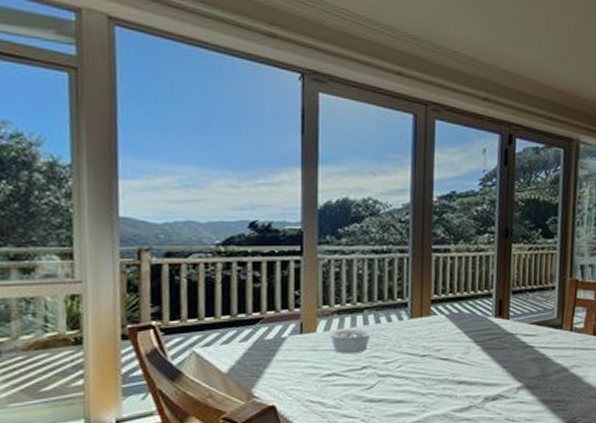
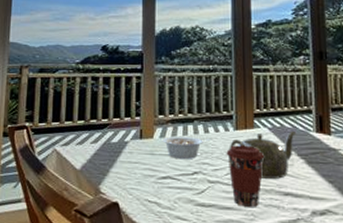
coffee cup: none [399,335,440,399] -> present [226,145,265,207]
teapot: none [401,316,475,368] -> present [229,130,297,179]

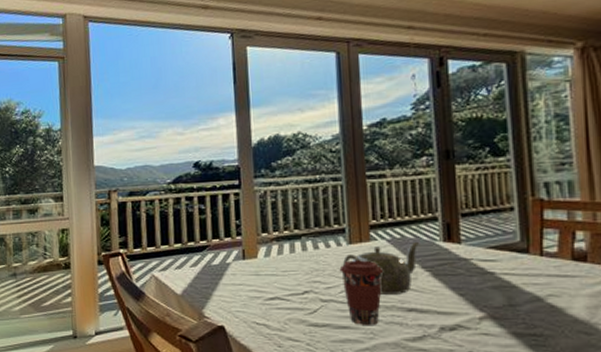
legume: present [163,137,211,159] -> none [268,254,322,278]

